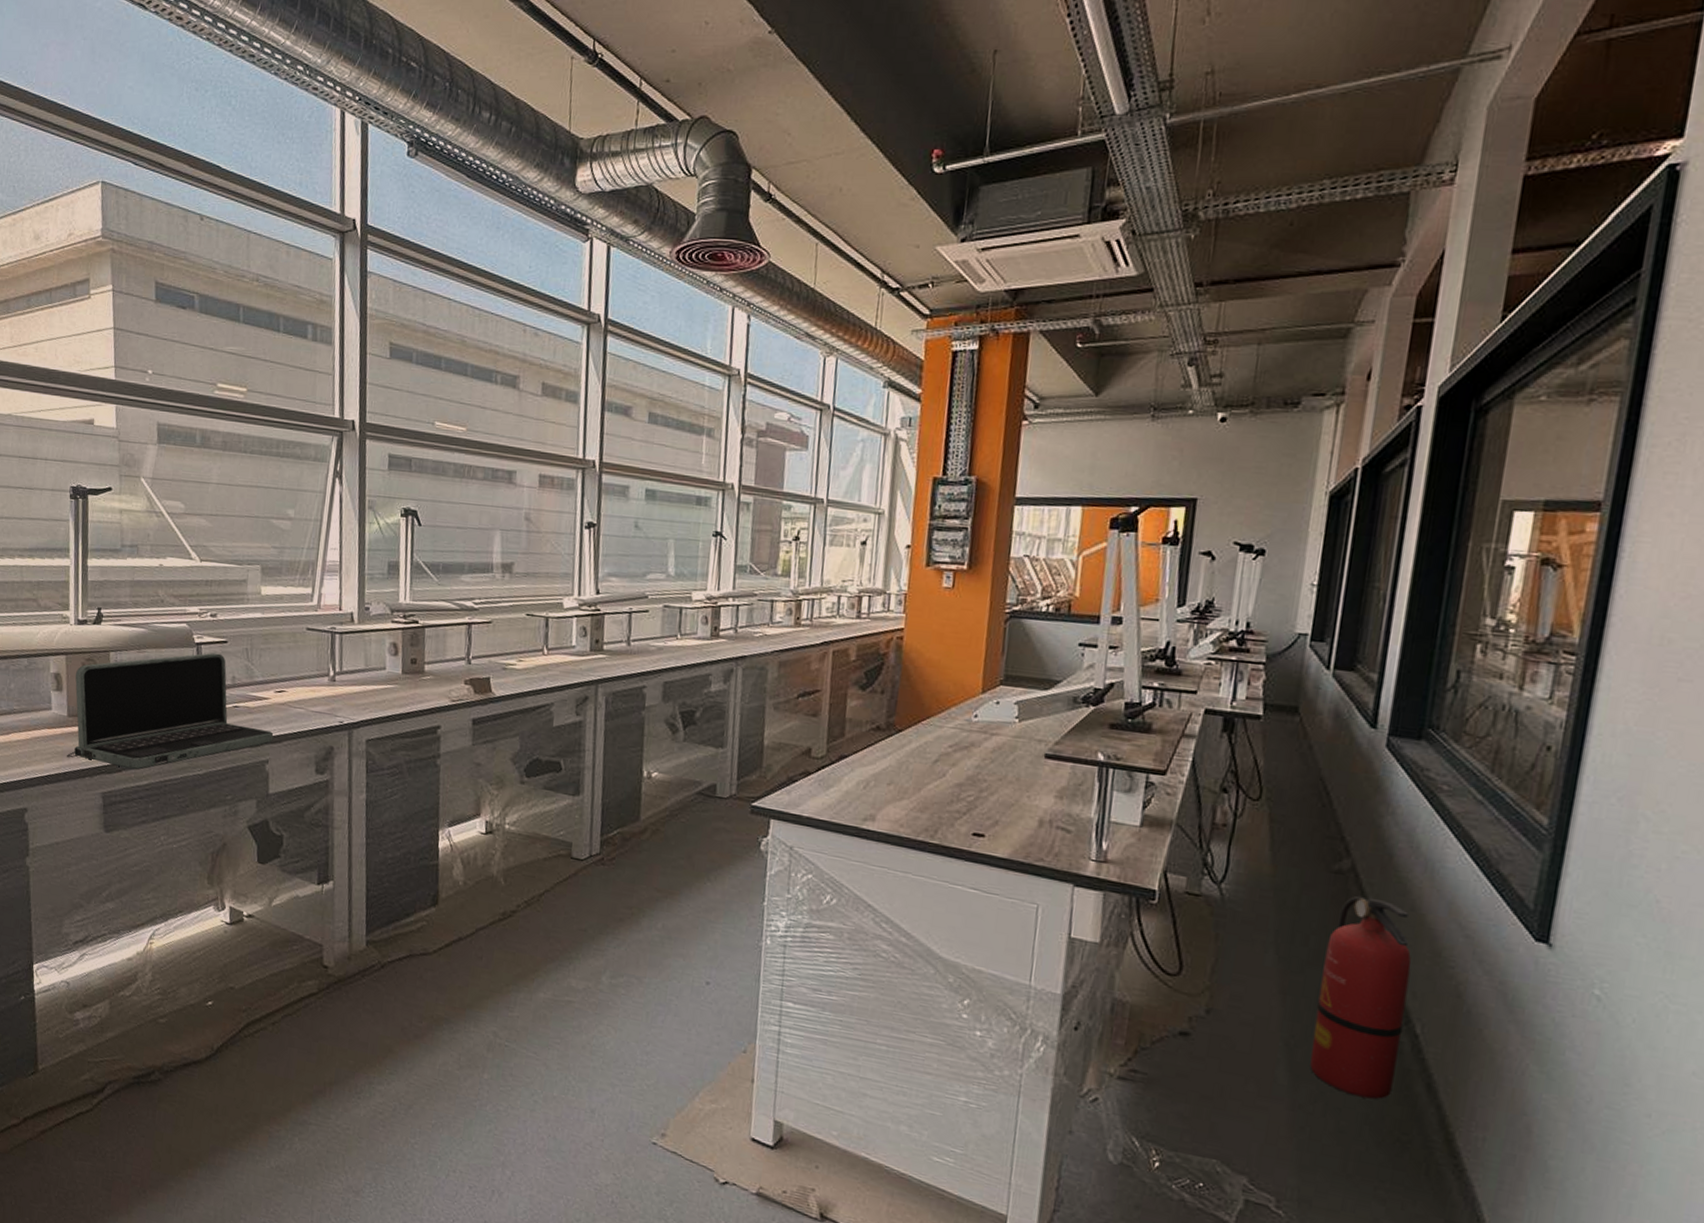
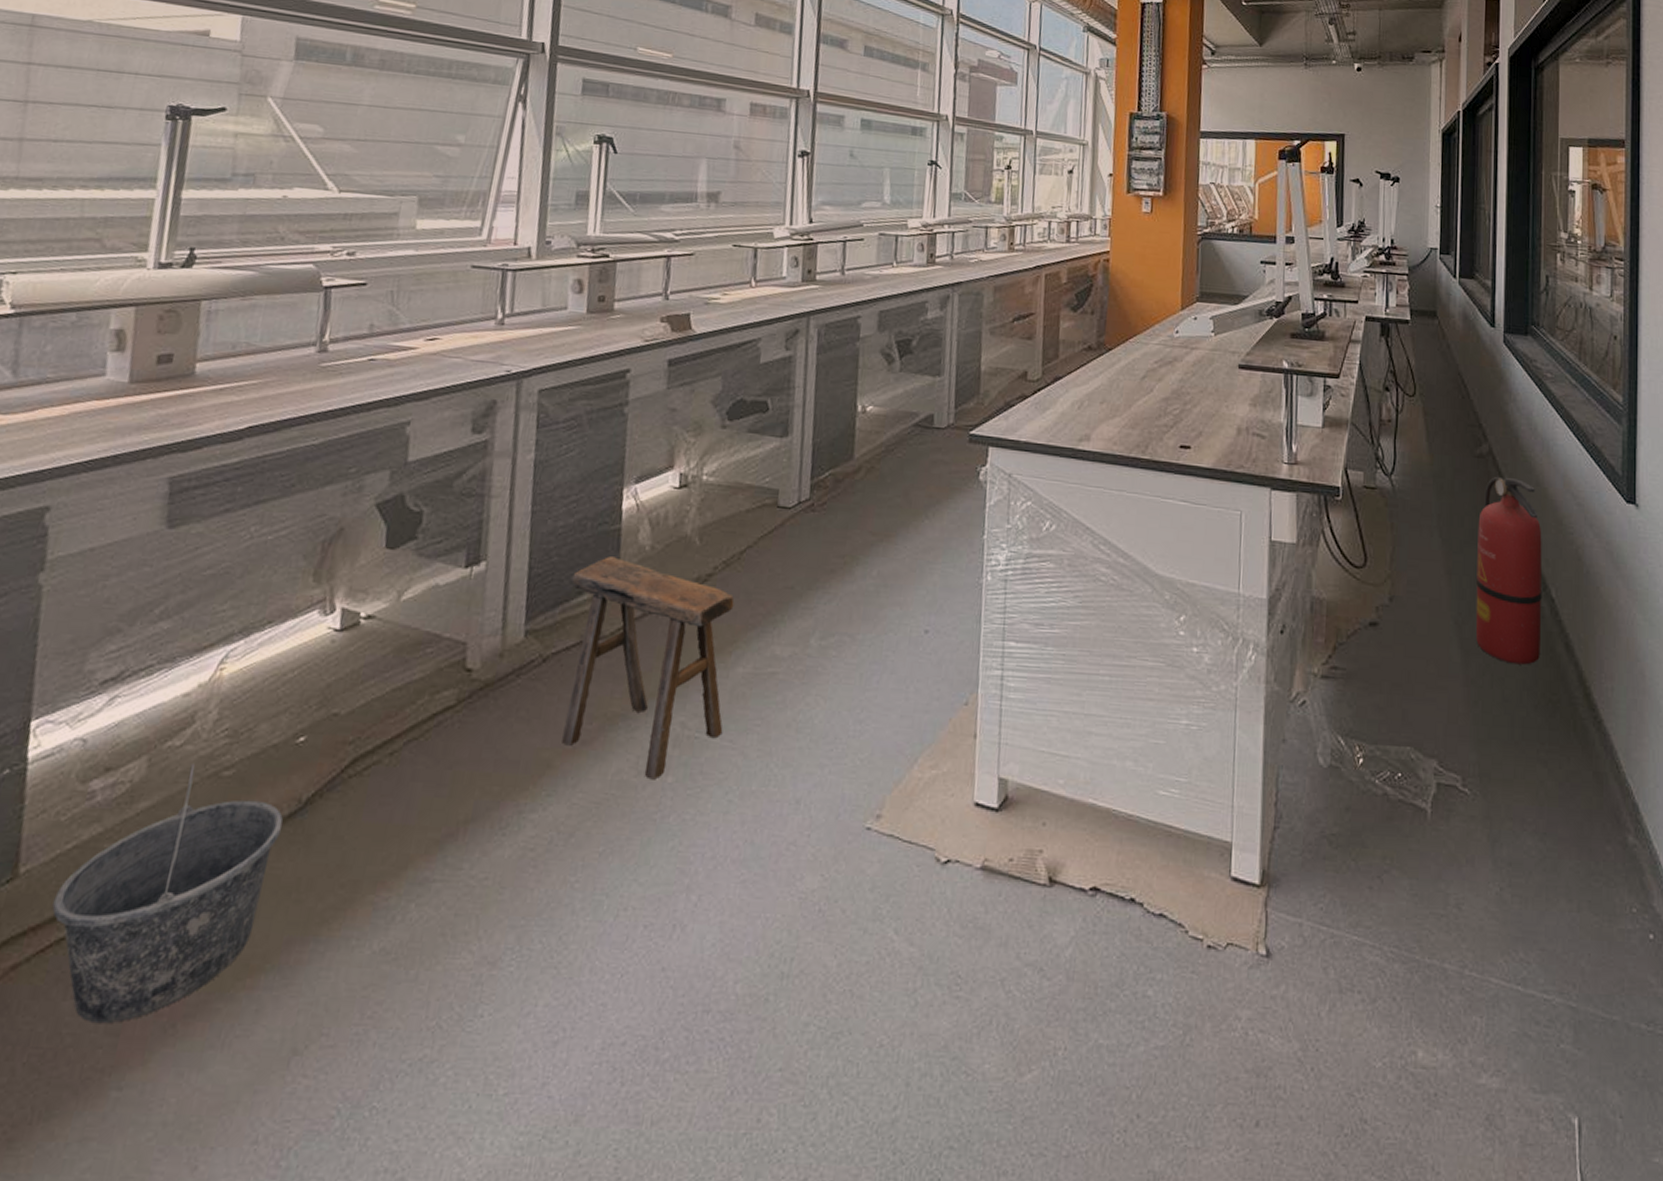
bucket: none [61,1009,203,1183] -> present [52,763,283,1024]
laptop: present [66,652,274,770] -> none [120,297,420,445]
stool: none [399,887,535,1075] -> present [562,556,734,780]

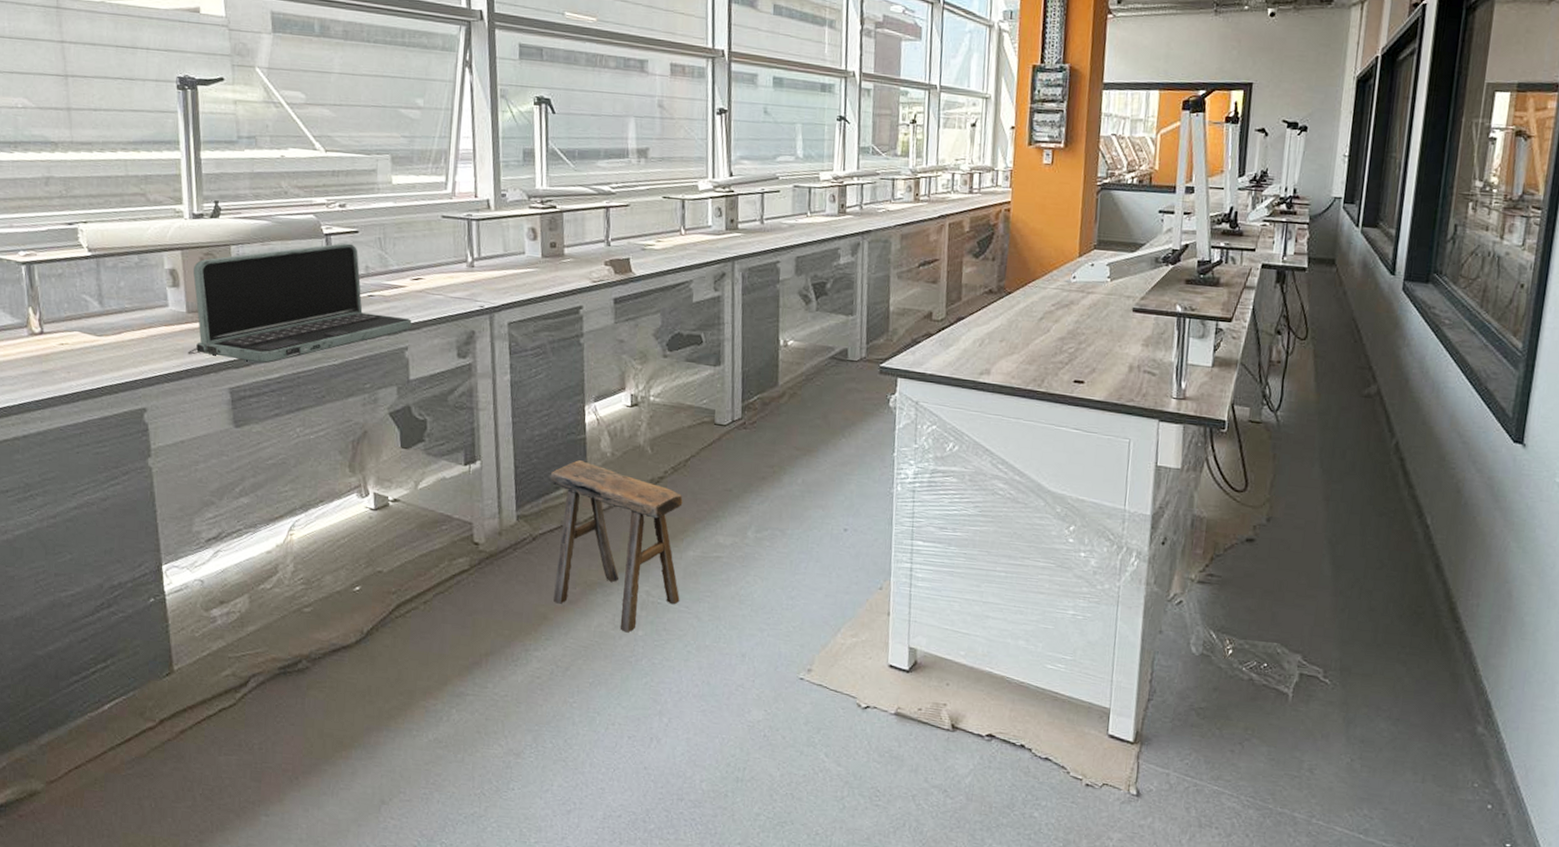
bucket: present [52,763,283,1024] -> none [200,601,353,774]
laptop: none [120,297,420,445] -> present [187,243,412,364]
fire extinguisher: present [1475,476,1543,665] -> none [1348,414,1423,581]

